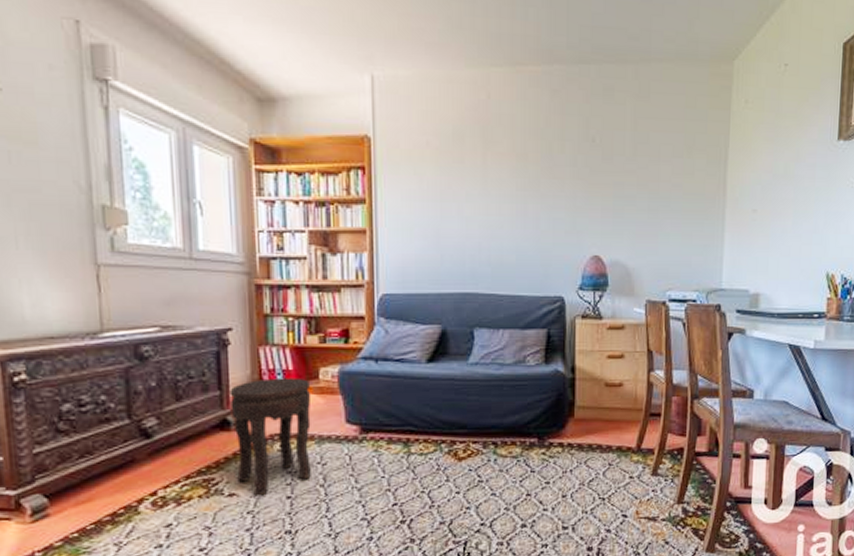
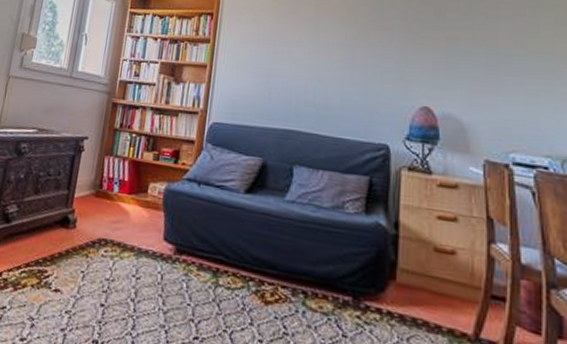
side table: present [230,377,312,496] -> none [64,185,140,298]

